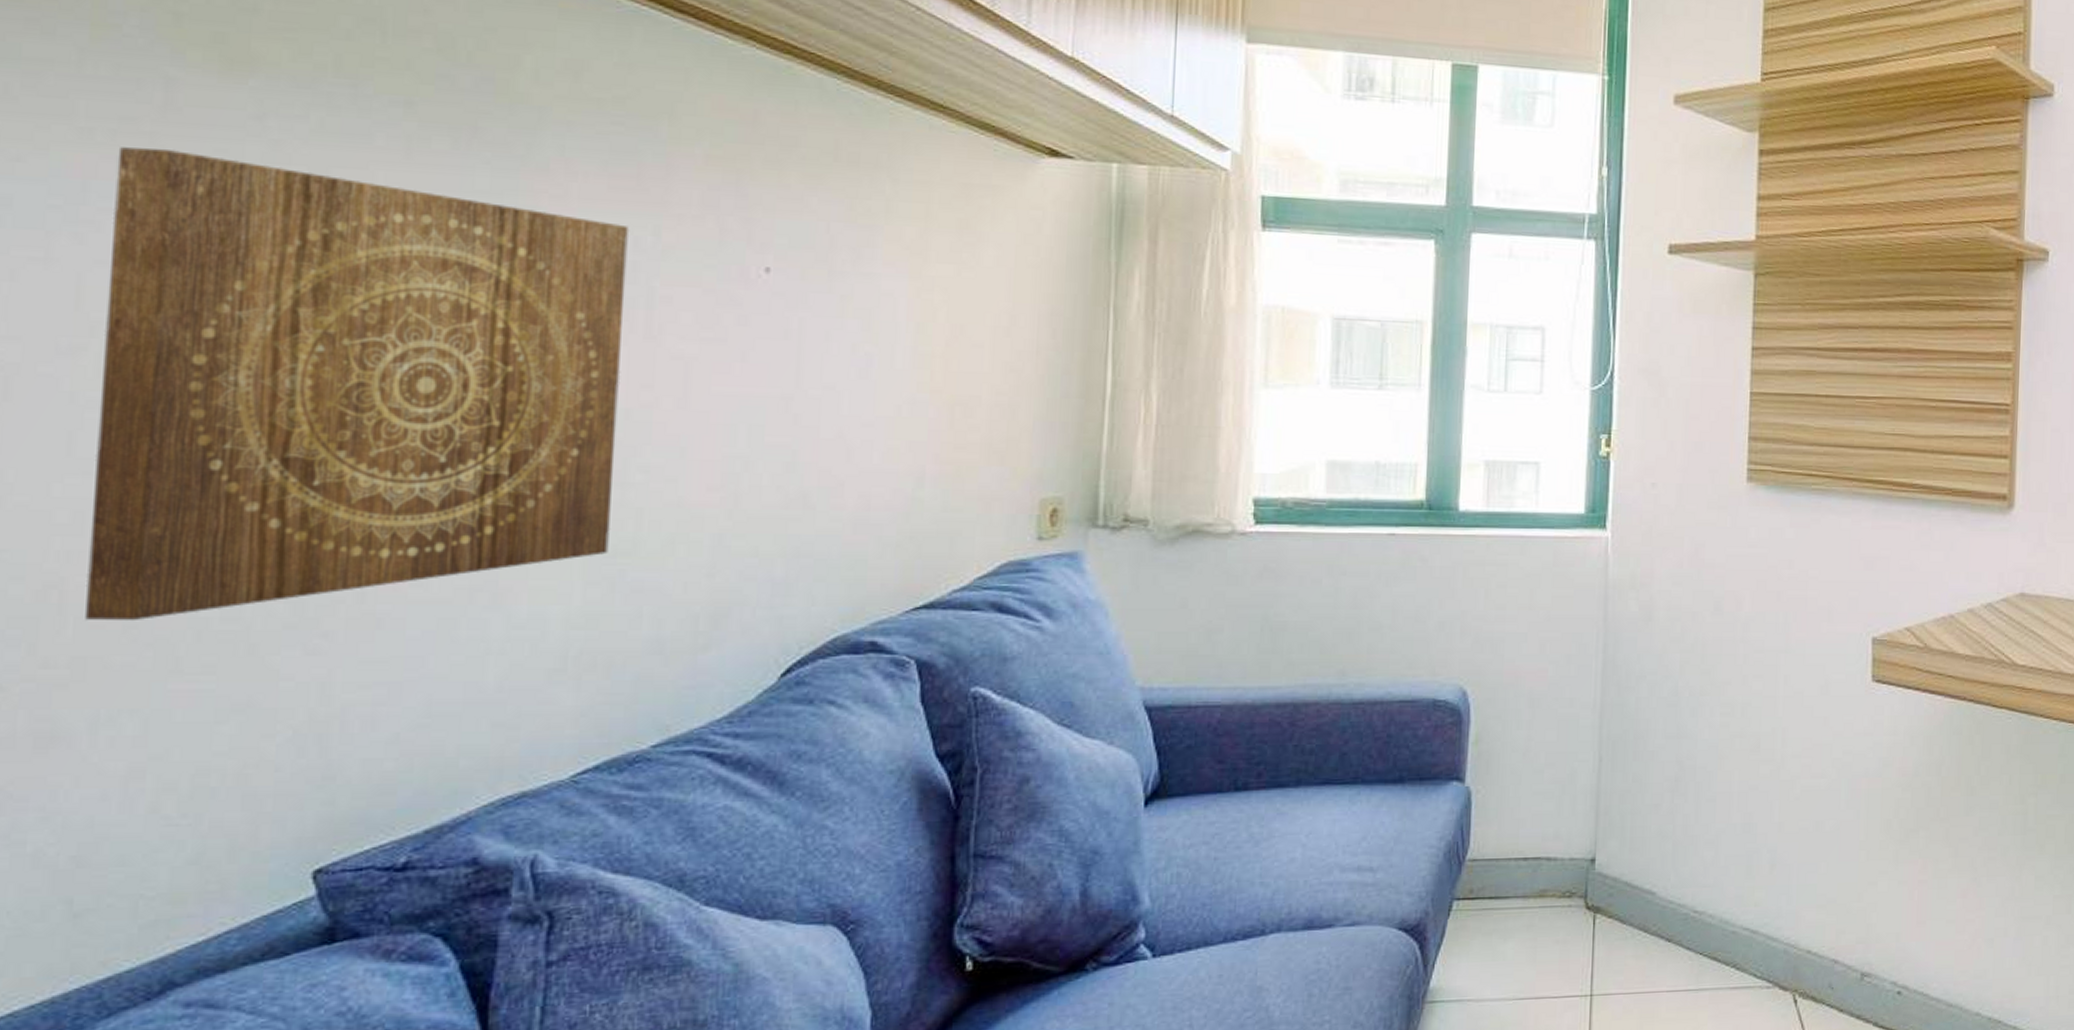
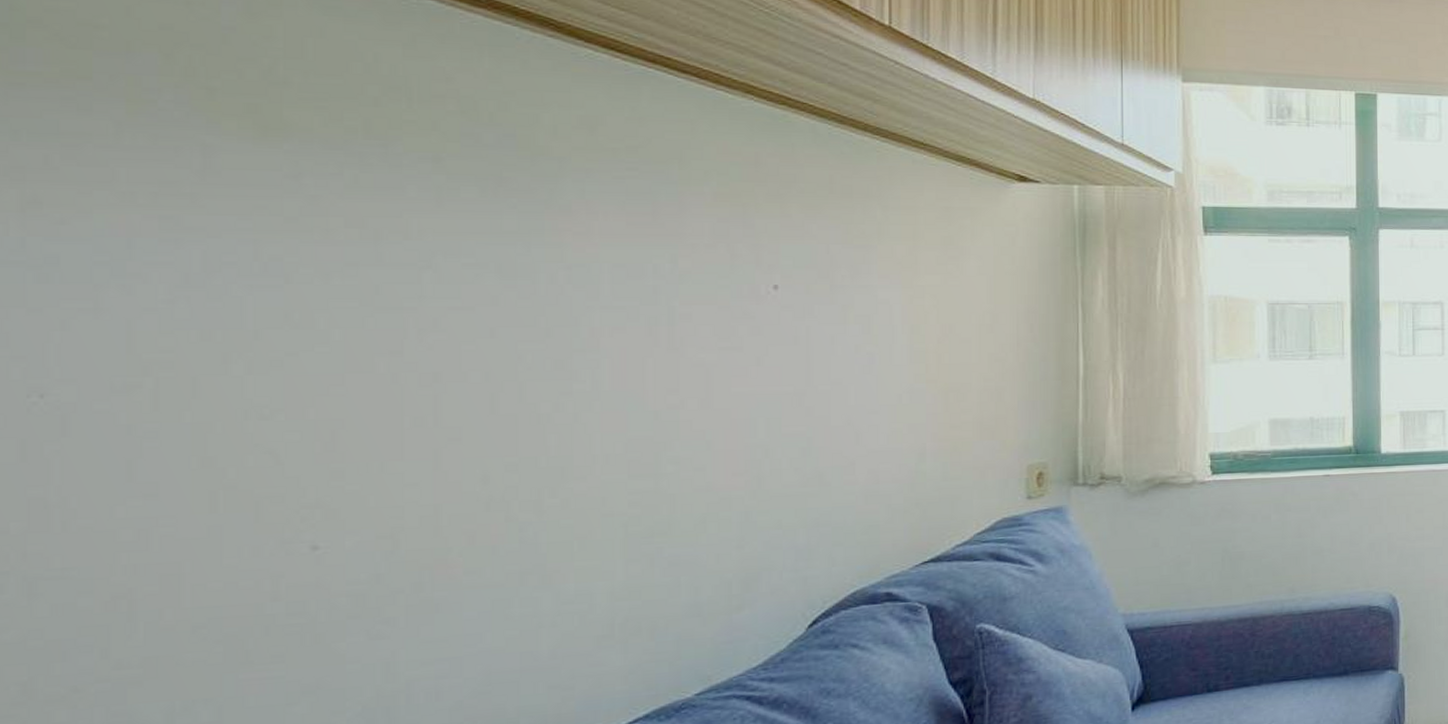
wall art: present [85,147,629,621] -> none [153,208,648,624]

